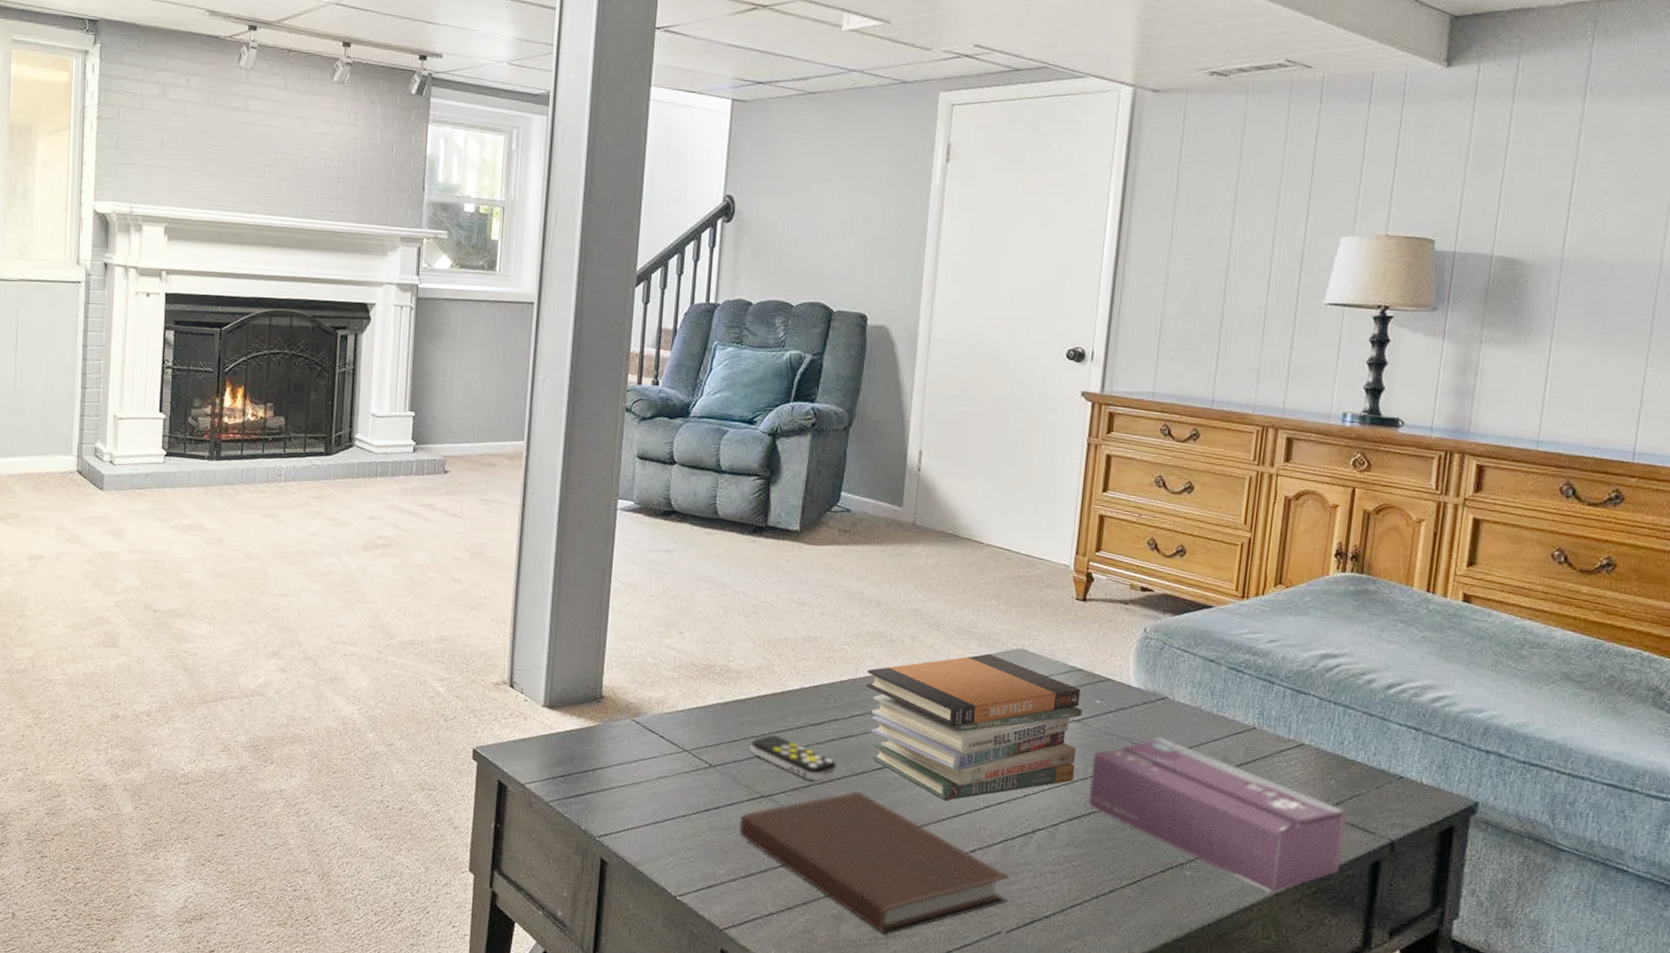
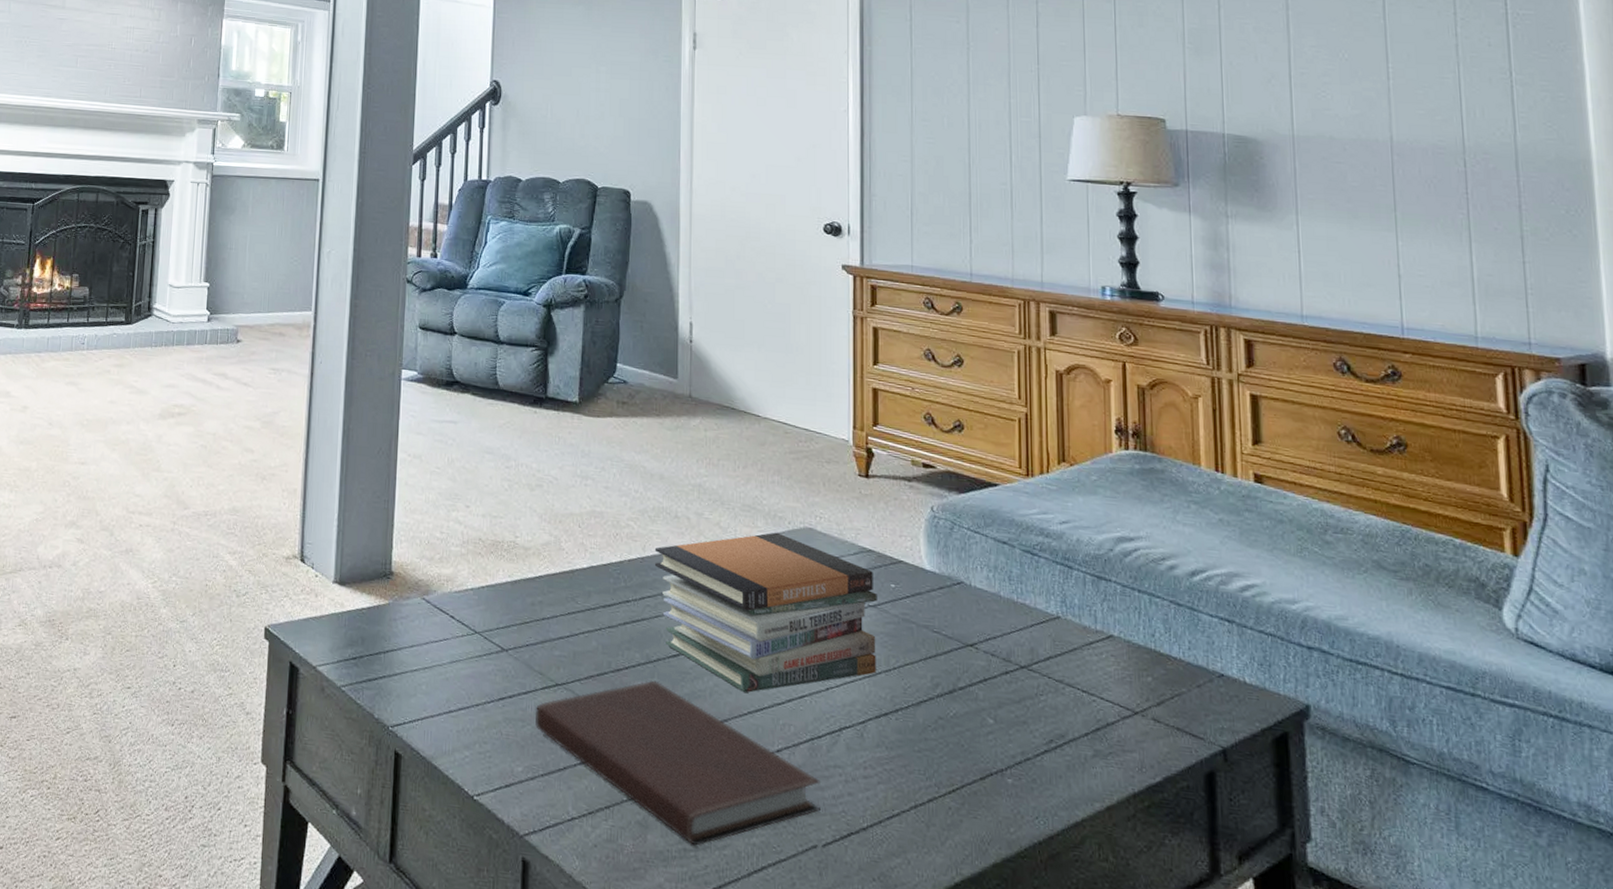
remote control: present [750,735,838,781] -> none [542,617,632,668]
tissue box: present [1089,737,1347,893] -> none [894,625,1172,806]

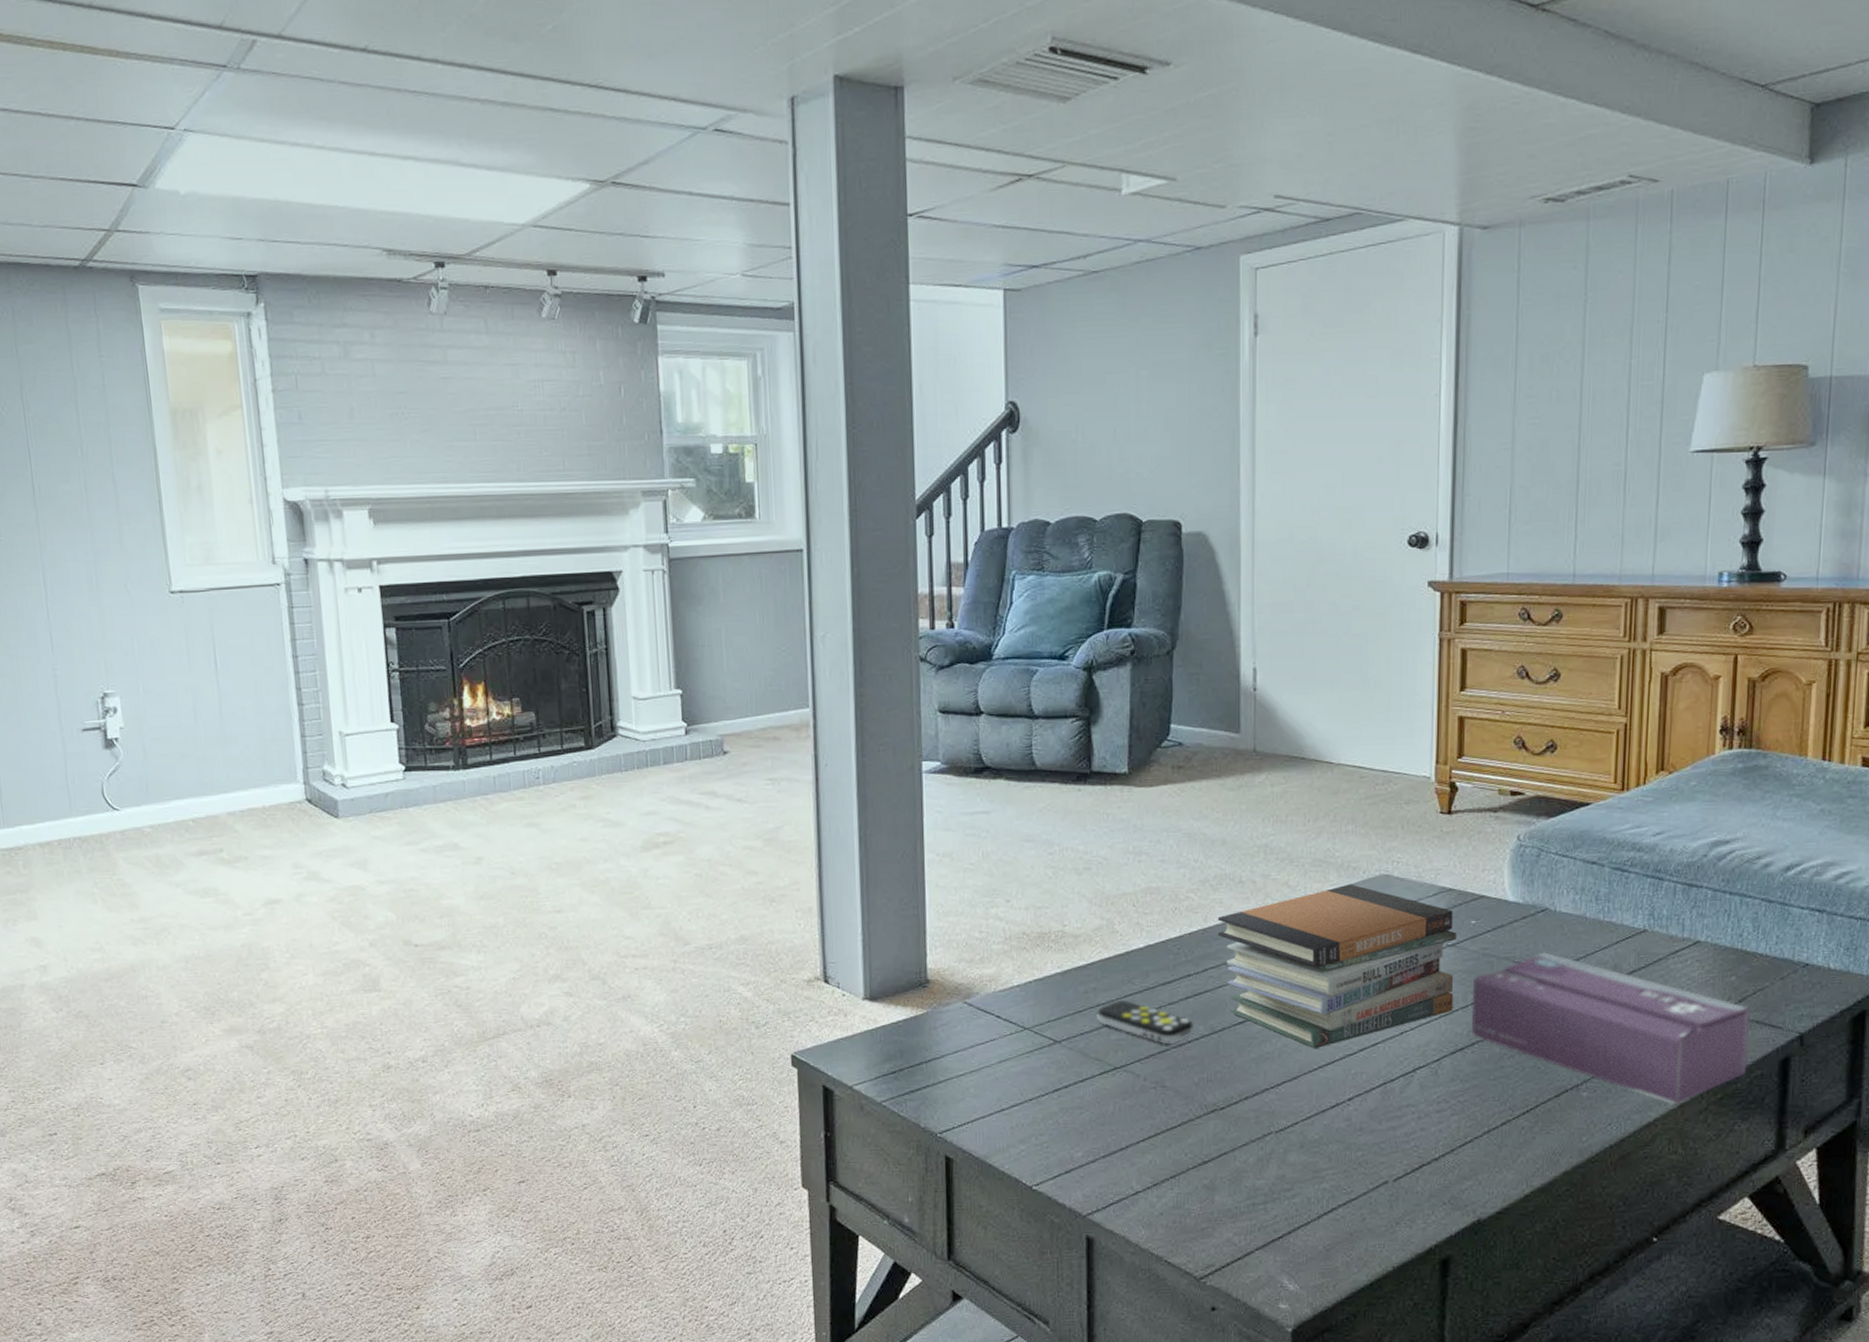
notebook: present [535,680,820,846] -> none [1094,1050,1393,1199]
remote control: none [542,617,632,668] -> present [1097,1000,1195,1045]
tissue box: none [894,625,1172,806] -> present [1471,952,1751,1104]

